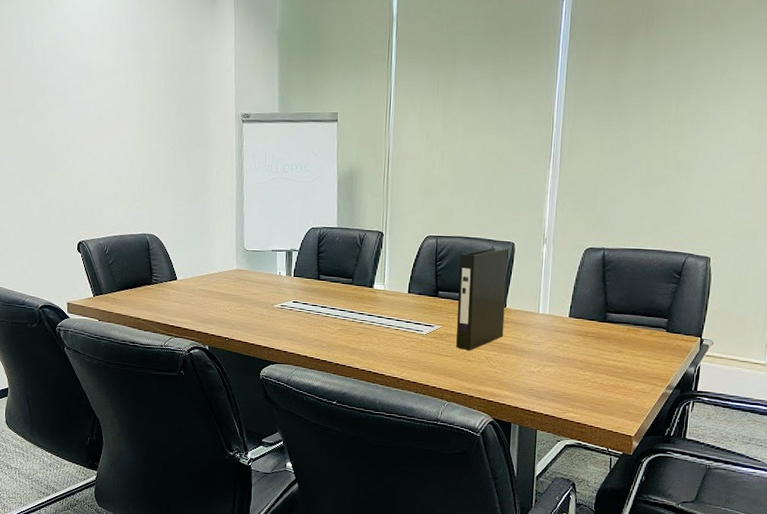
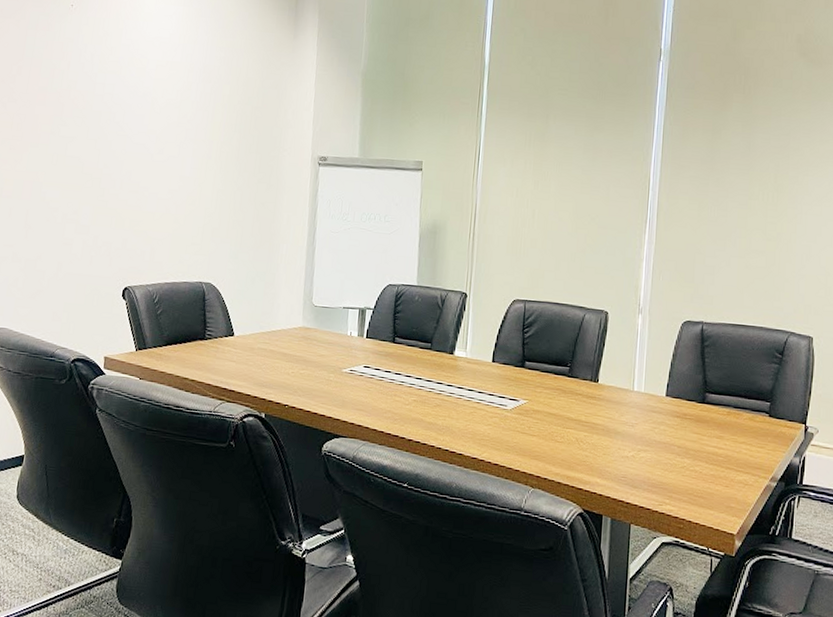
binder: present [456,247,508,350] -> none [543,315,601,430]

